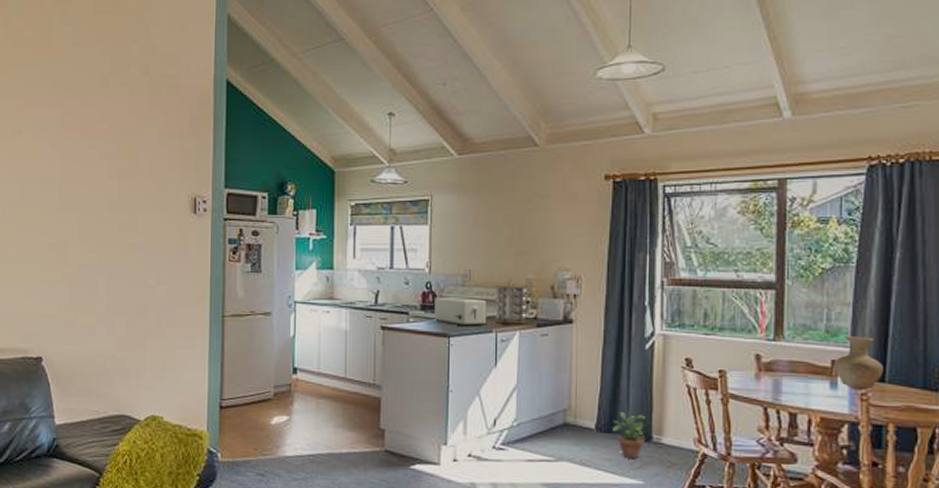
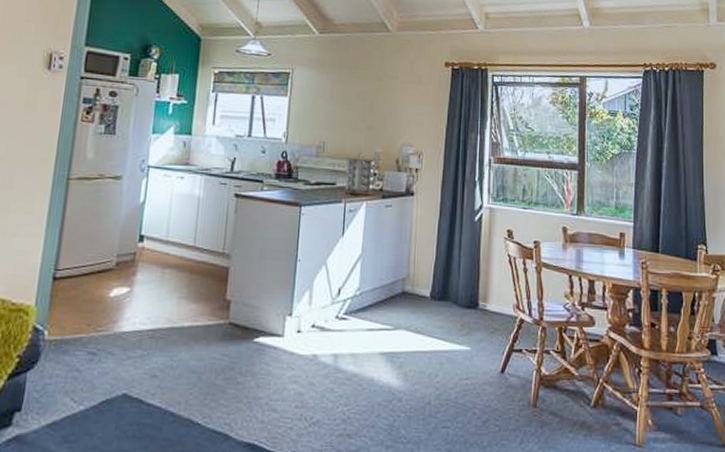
toaster: present [434,297,486,327] -> none [288,166,337,197]
potted plant: present [613,412,646,459] -> none [445,281,474,326]
vase: present [833,336,883,390] -> none [621,212,657,259]

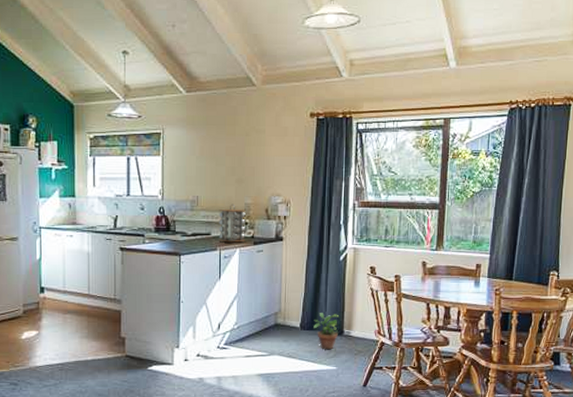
potted plant: none [445,281,474,326] -> present [313,313,339,350]

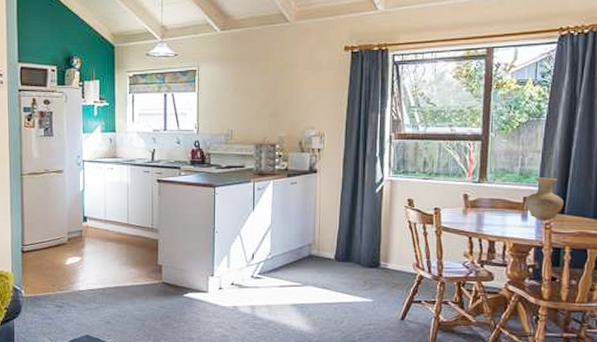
potted plant: present [313,313,339,350] -> none [348,245,375,282]
vase: none [477,245,512,286] -> present [525,177,564,220]

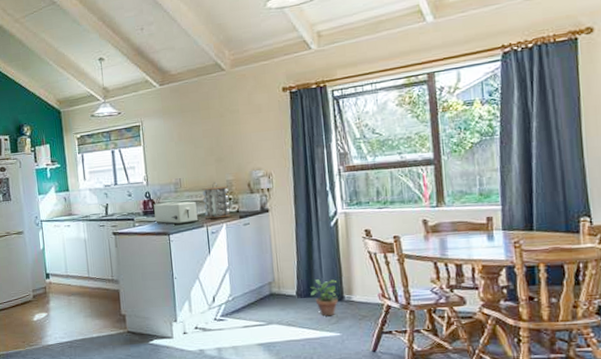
toaster: none [202,153,245,178] -> present [154,201,198,225]
potted plant: none [348,245,375,282] -> present [310,279,339,317]
vase: present [525,177,564,220] -> none [488,195,531,239]

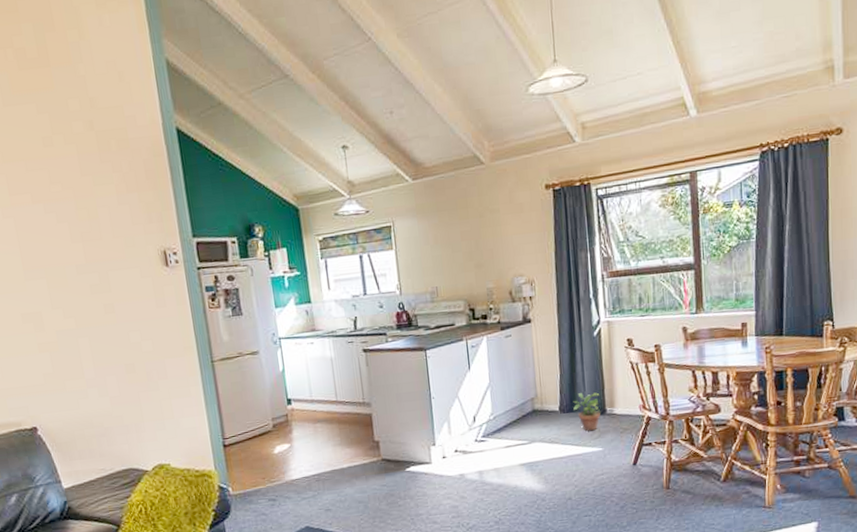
toaster: present [154,201,198,225] -> none [408,312,456,339]
spice rack: present [202,182,231,219] -> none [460,290,492,332]

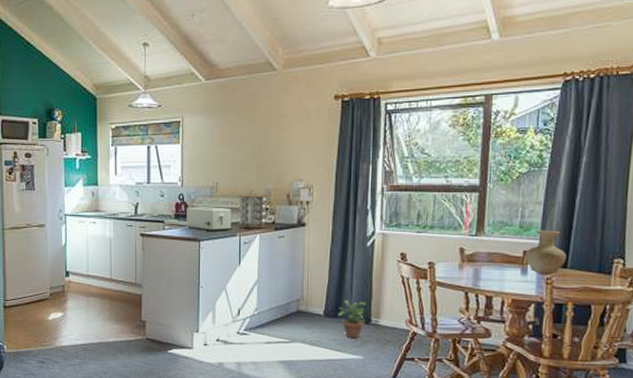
toaster: none [408,312,456,339] -> present [187,207,231,232]
spice rack: none [460,290,492,332] -> present [238,189,266,228]
vase: none [743,300,781,345] -> present [525,230,566,275]

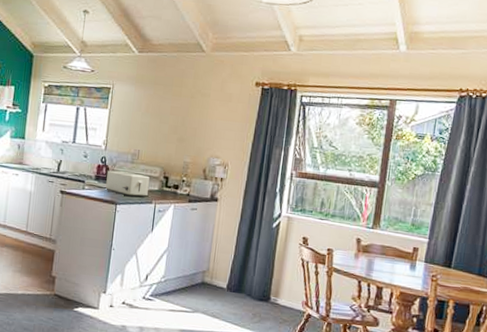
spice rack: present [238,189,266,228] -> none [155,160,184,199]
potted plant: present [338,300,366,339] -> none [240,276,266,315]
vase: present [525,230,566,275] -> none [414,229,451,273]

